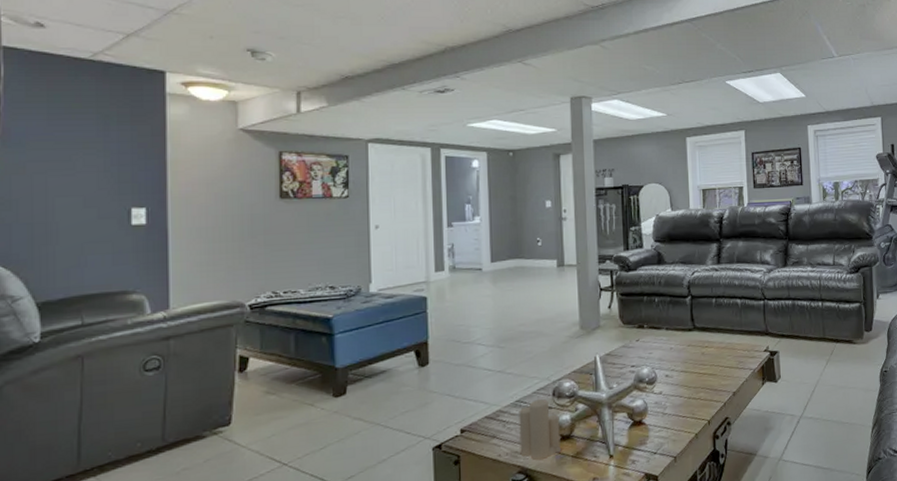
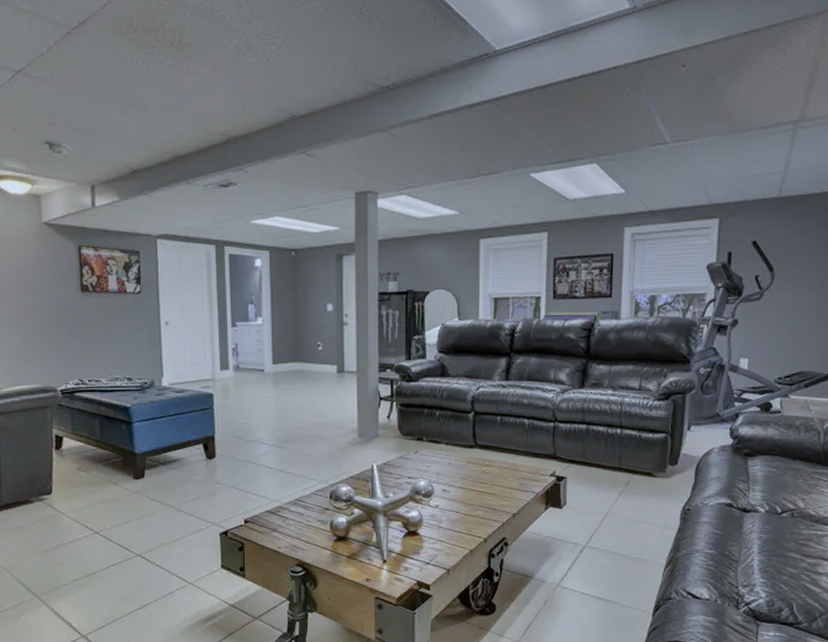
candle: present [519,397,562,461] -> none [297,498,337,557]

